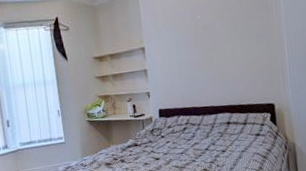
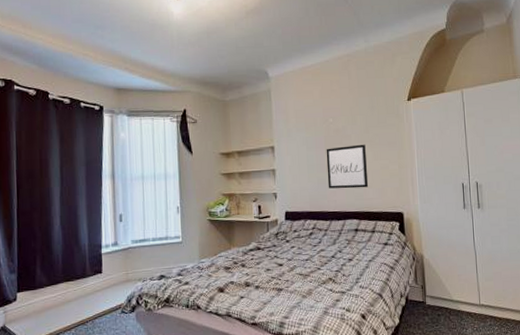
wall art: none [195,39,239,85] -> present [326,144,369,189]

